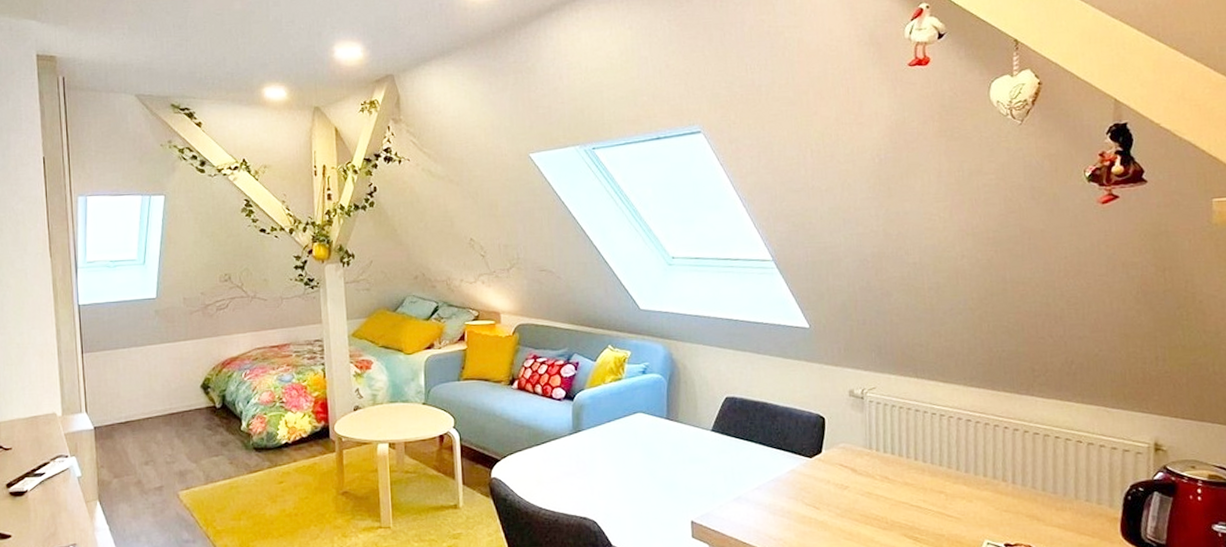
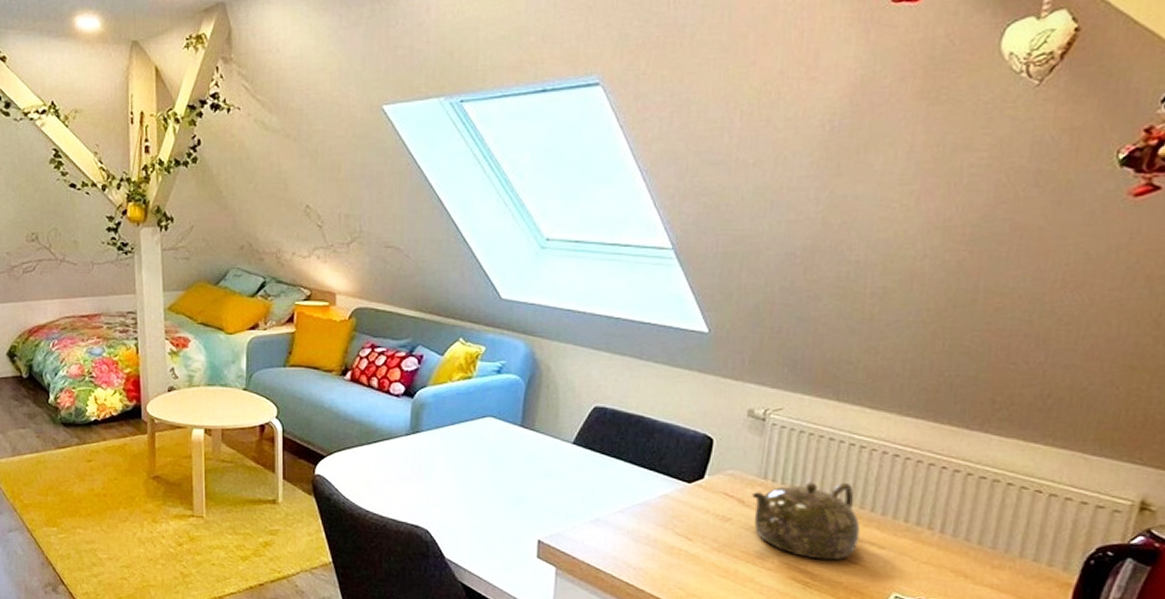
teapot: none [862,447,952,516] -> present [752,482,861,560]

